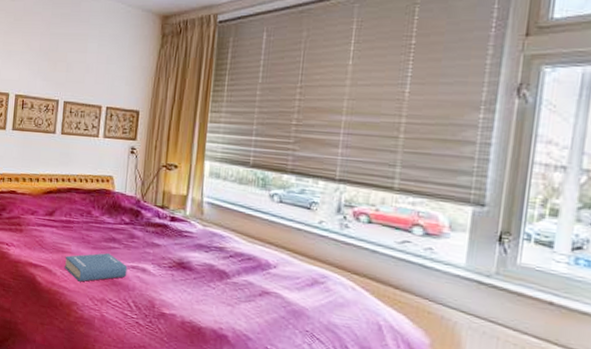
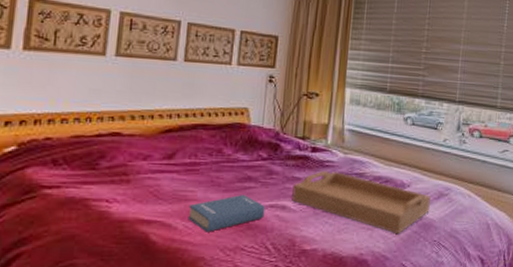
serving tray: none [151,239,303,316] -> present [292,170,431,235]

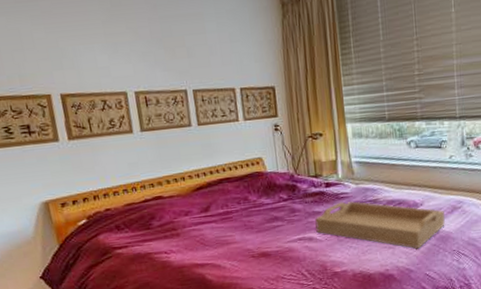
book: present [187,195,265,232] -> none [231,233,296,268]

